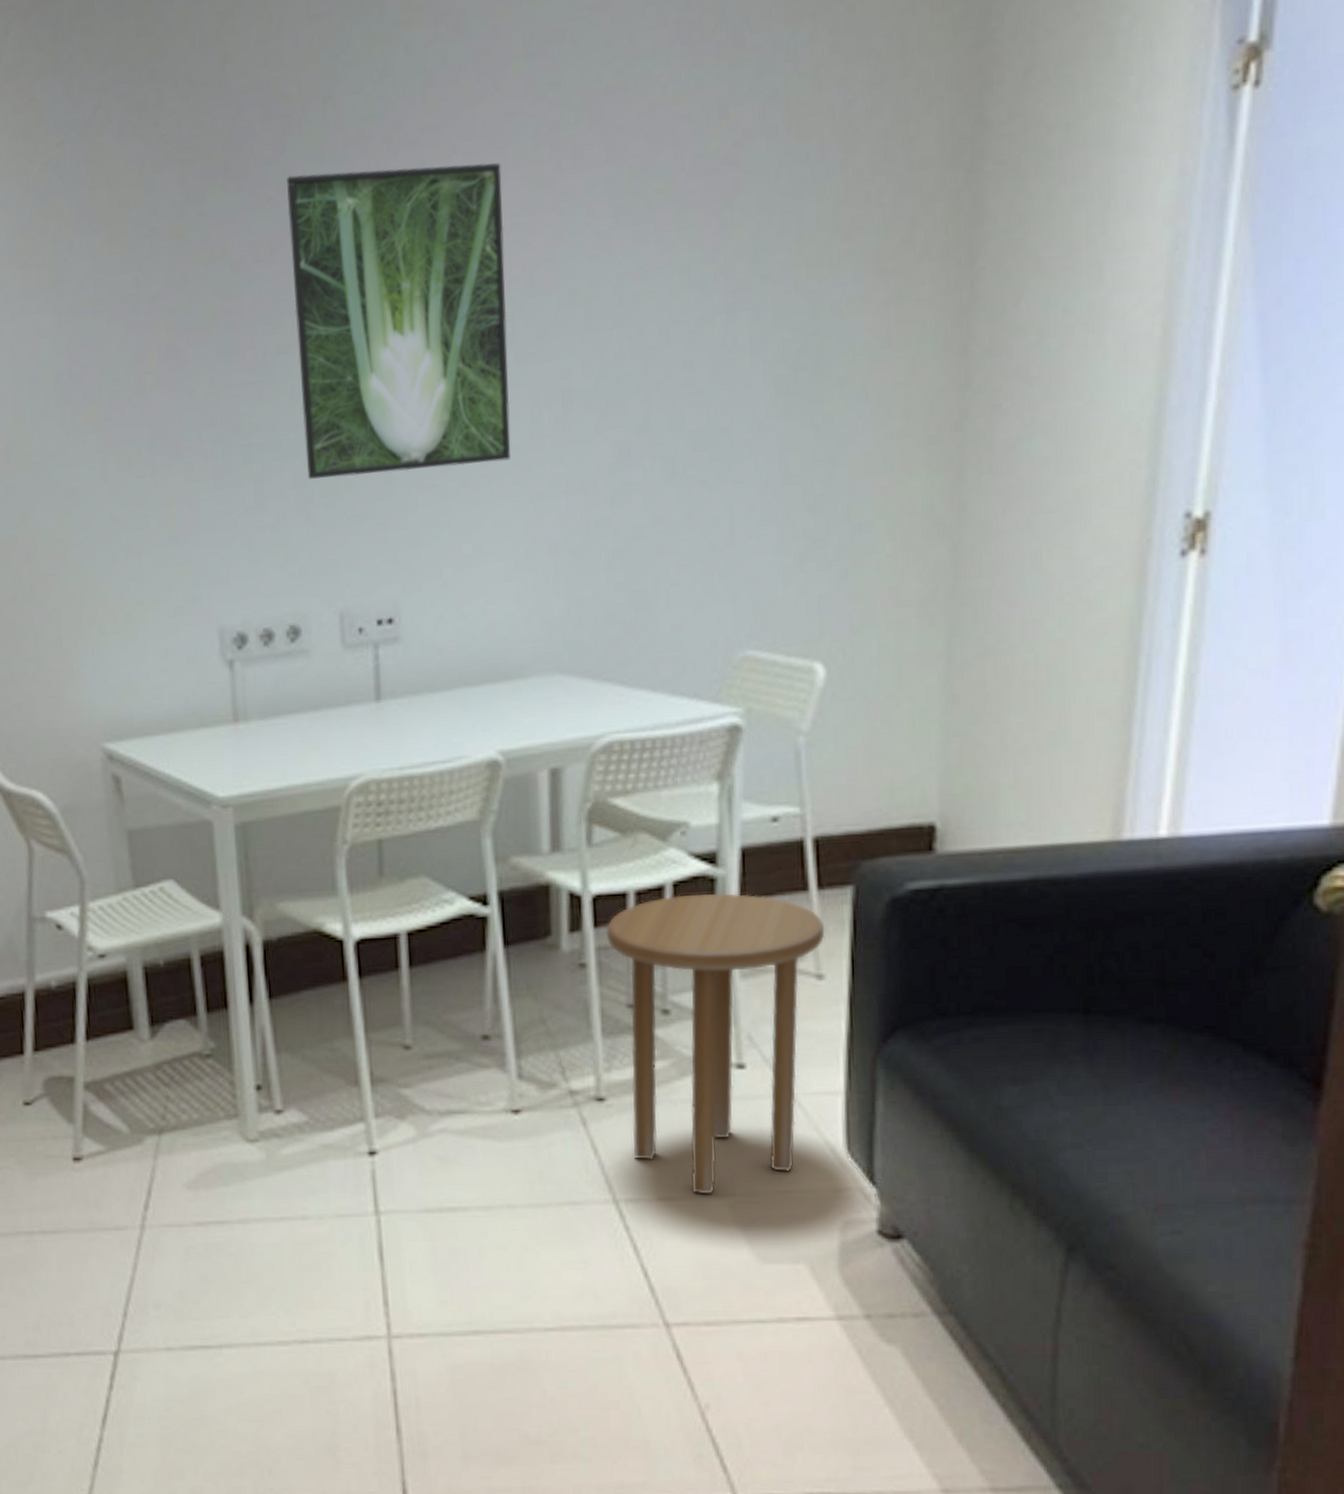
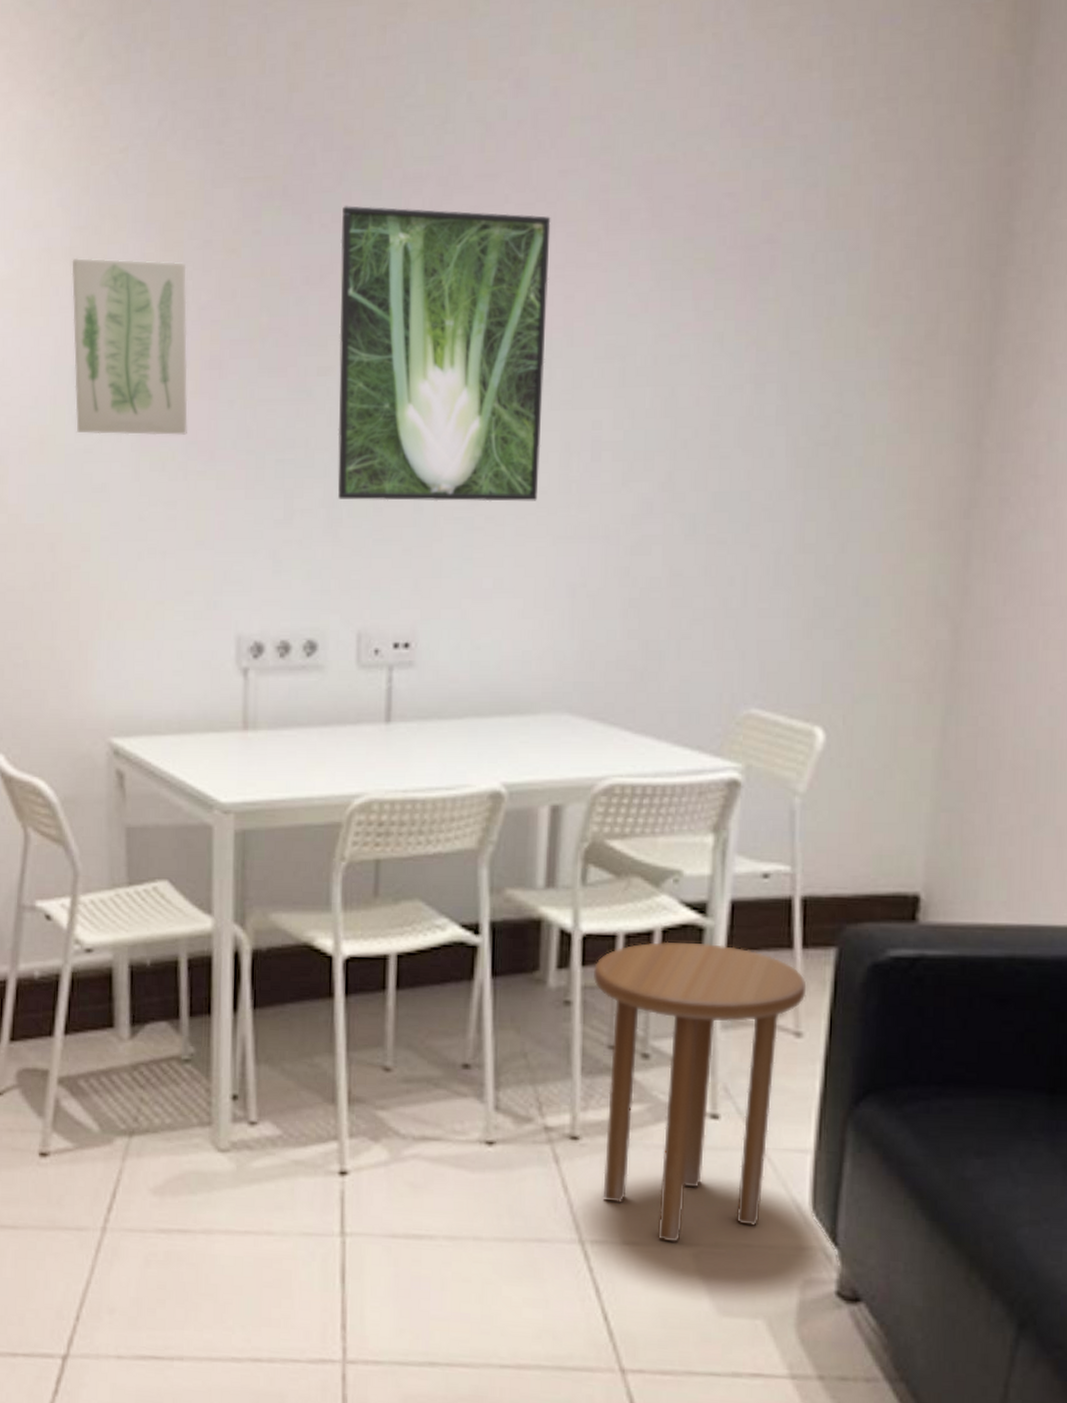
wall art: none [19,253,151,440] -> present [71,257,188,436]

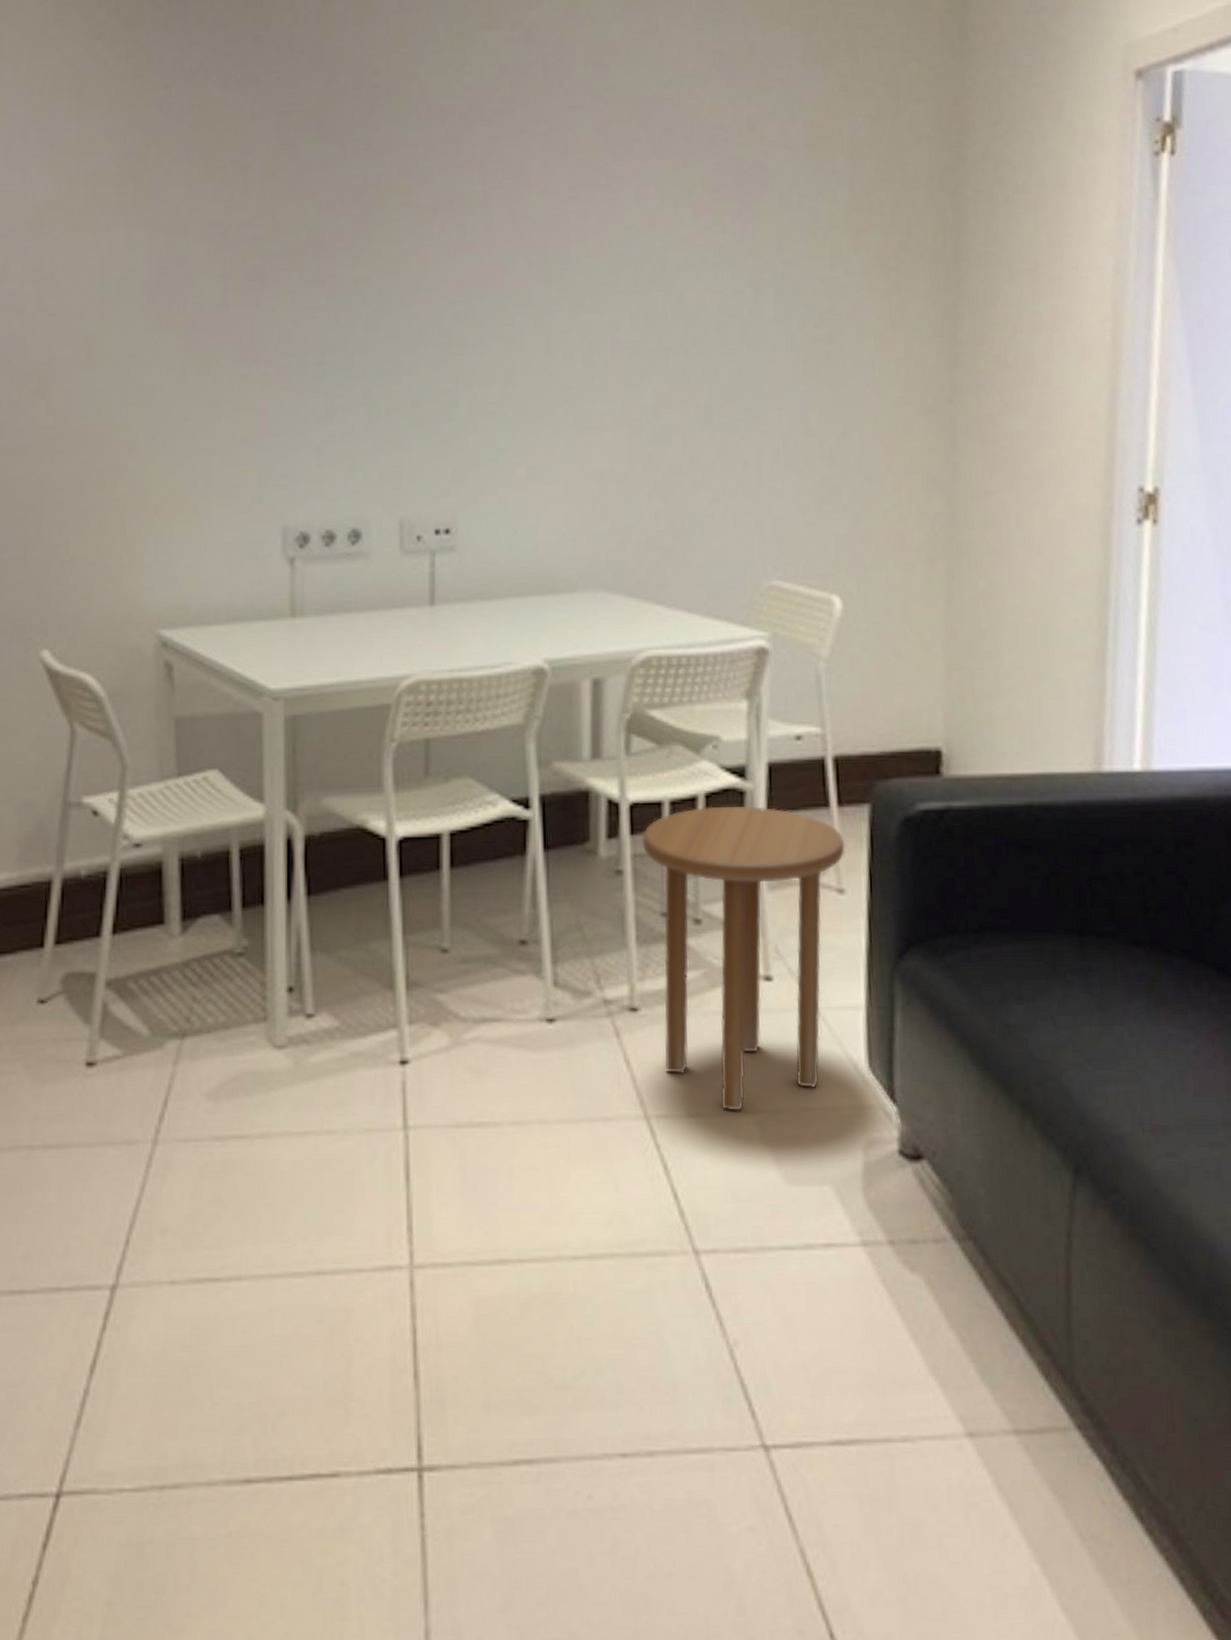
wall art: present [71,257,188,436] -> none [118,181,231,341]
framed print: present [337,204,551,502] -> none [372,135,565,398]

